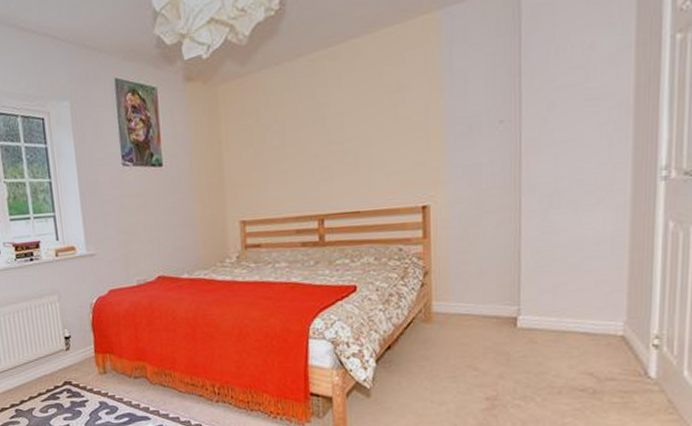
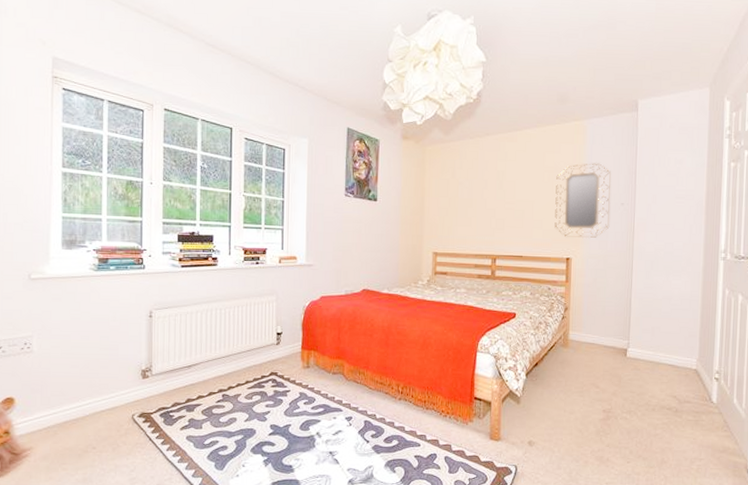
home mirror: none [400,68,484,178] -> present [554,163,611,238]

